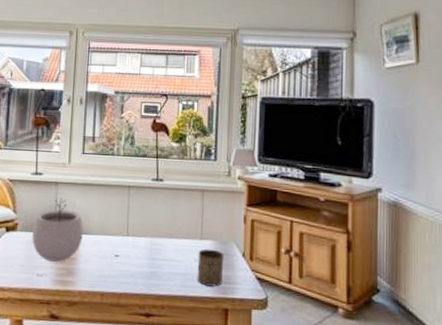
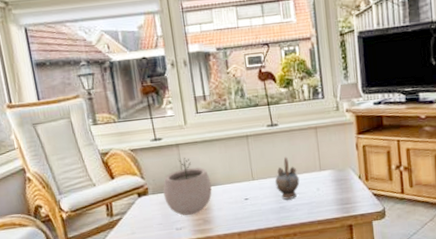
teapot: none [150,216,177,265] -> present [274,157,300,200]
cup: present [197,248,224,287] -> none [319,177,344,210]

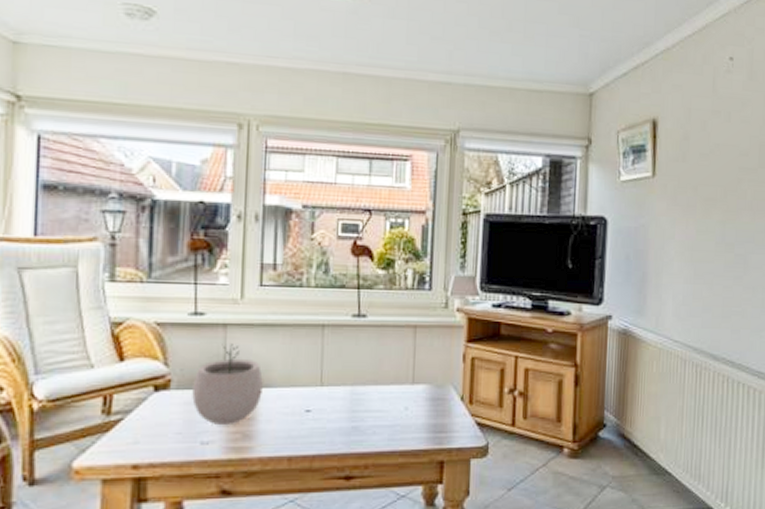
teapot: present [274,157,300,200] -> none [350,360,384,417]

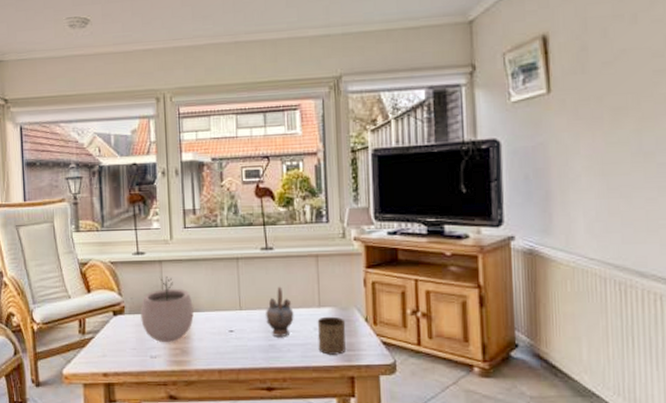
teapot: none [350,360,384,417] -> present [265,286,294,336]
cup: none [407,394,440,438] -> present [317,316,346,355]

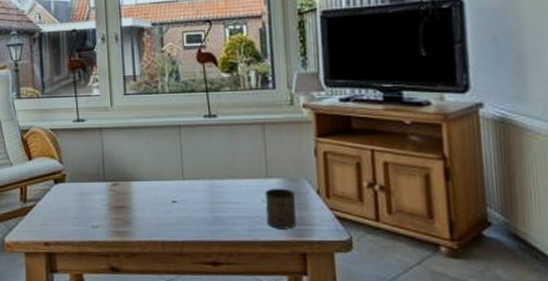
plant pot: present [140,277,194,342] -> none [81,144,135,212]
teapot: present [265,286,294,336] -> none [209,156,240,208]

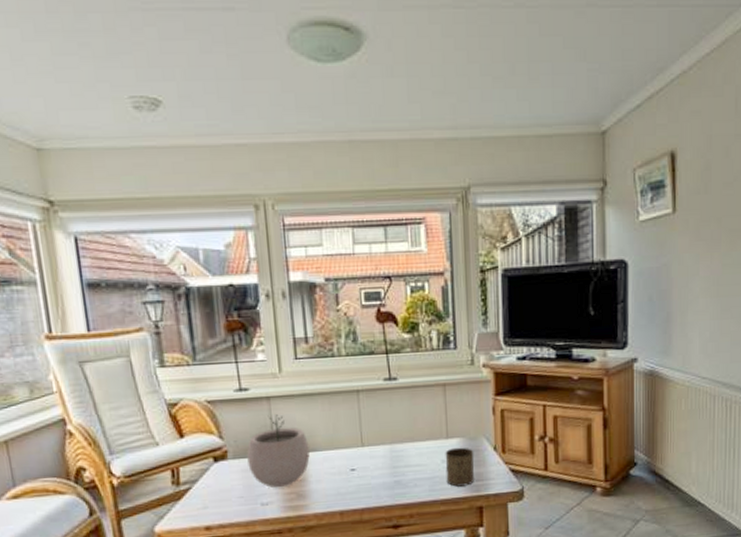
plant pot: none [81,144,135,212] -> present [247,415,310,487]

